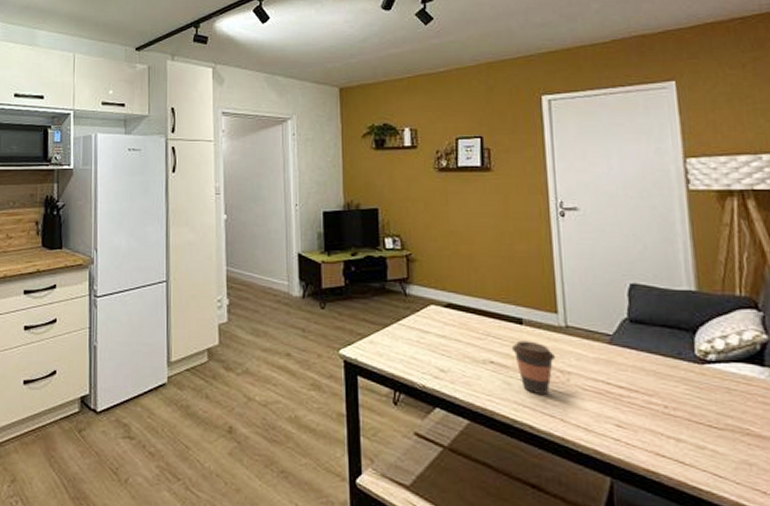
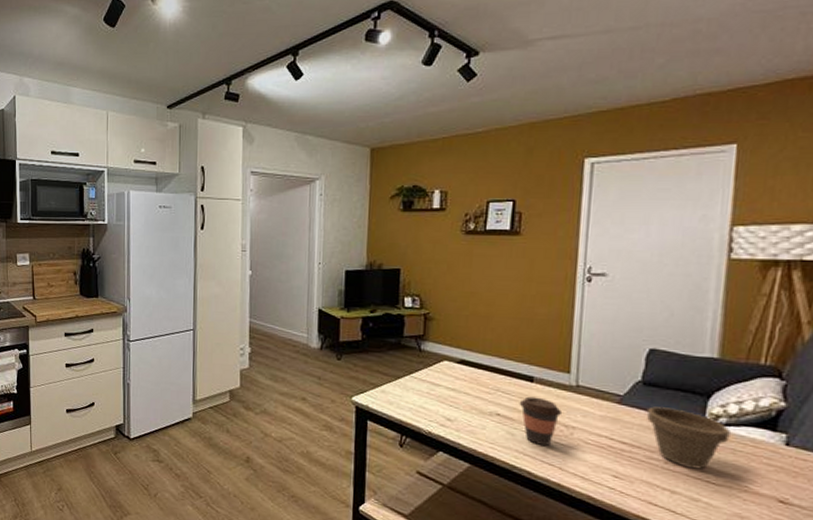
flower pot: none [639,345,723,412] -> present [647,407,732,469]

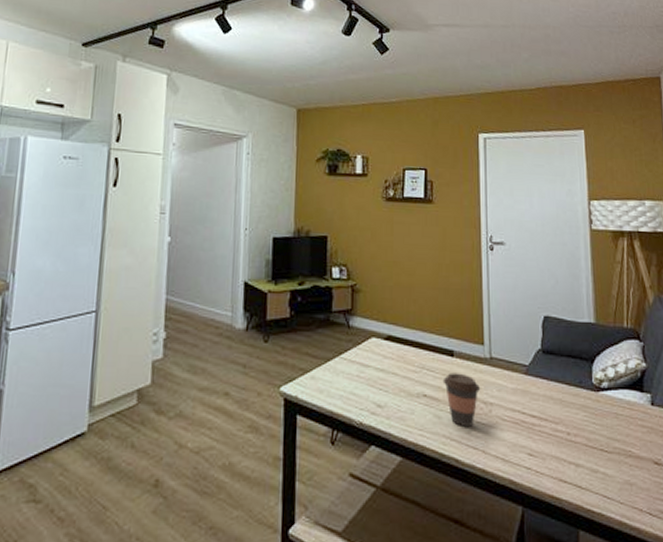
flower pot: present [647,407,732,469] -> none [549,375,613,437]

